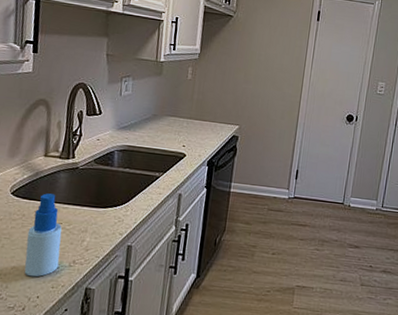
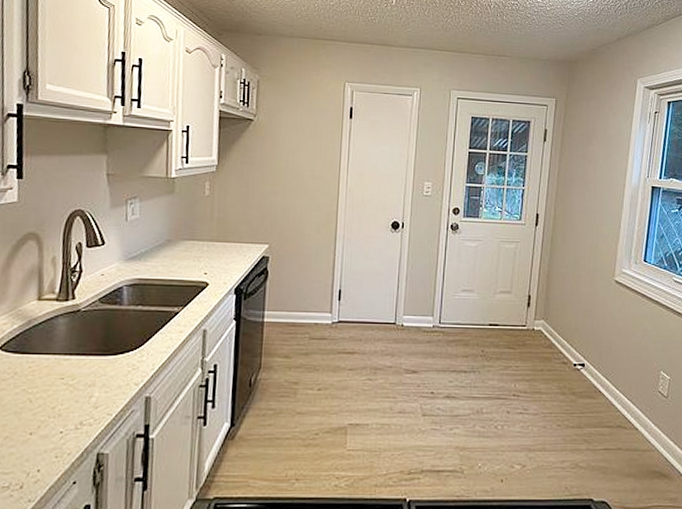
spray bottle: present [24,193,62,277] -> none [19,344,65,447]

